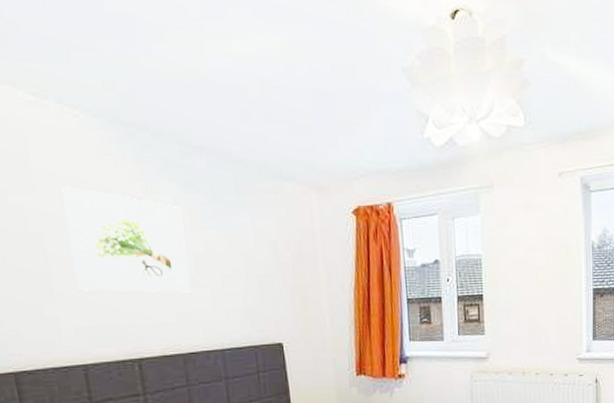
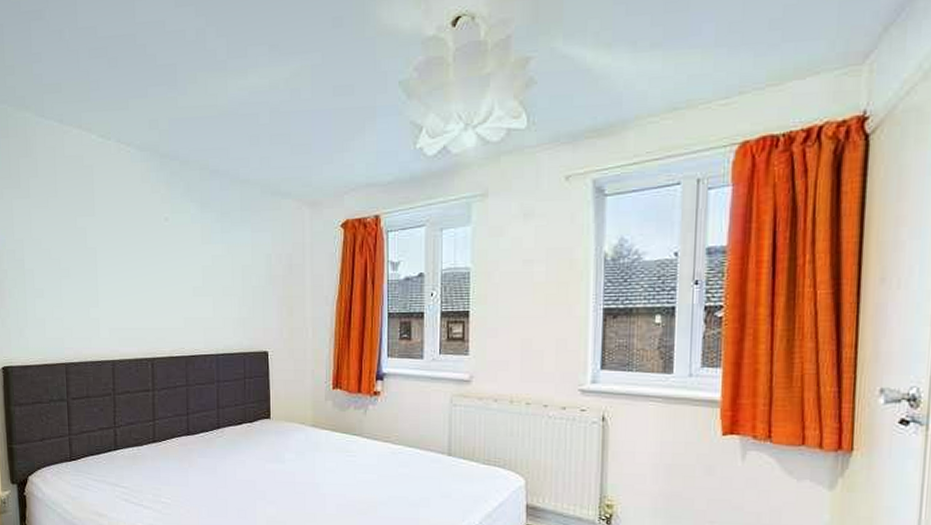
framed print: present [61,186,191,293] -> none [112,209,197,301]

